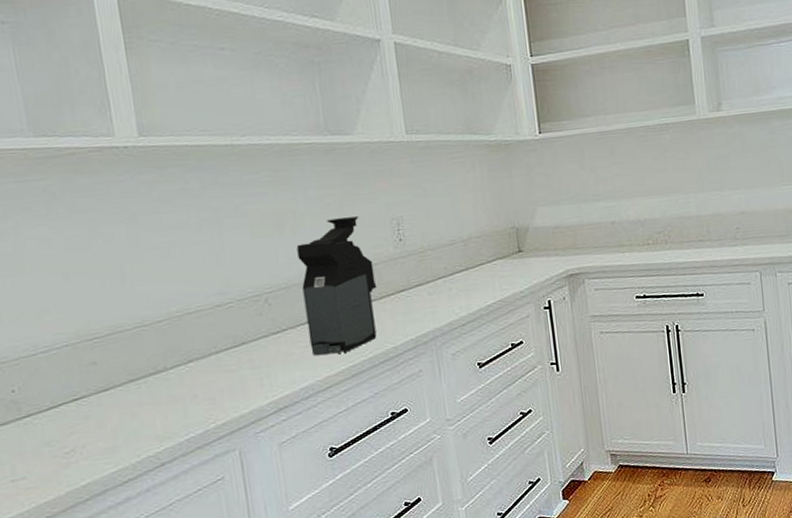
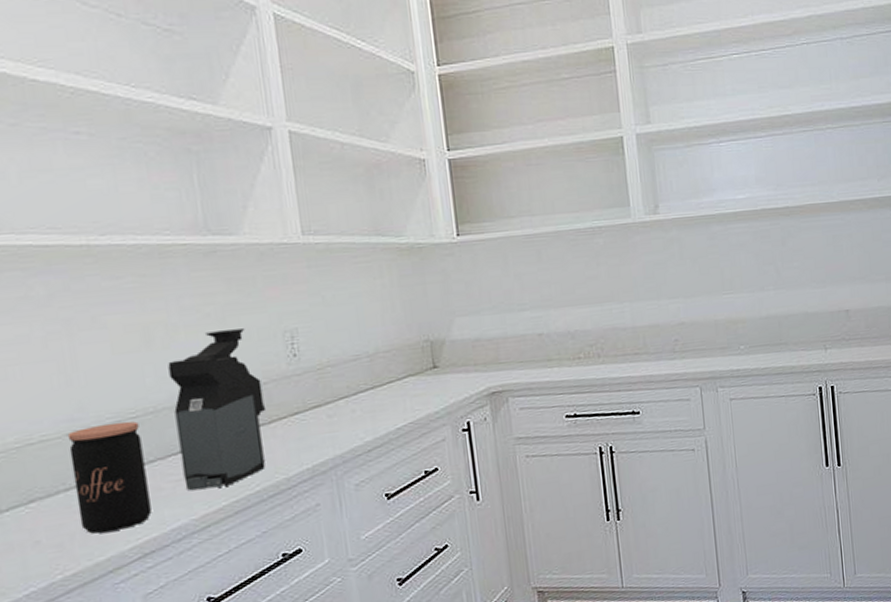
coffee jar: none [217,295,285,390] -> present [67,421,152,534]

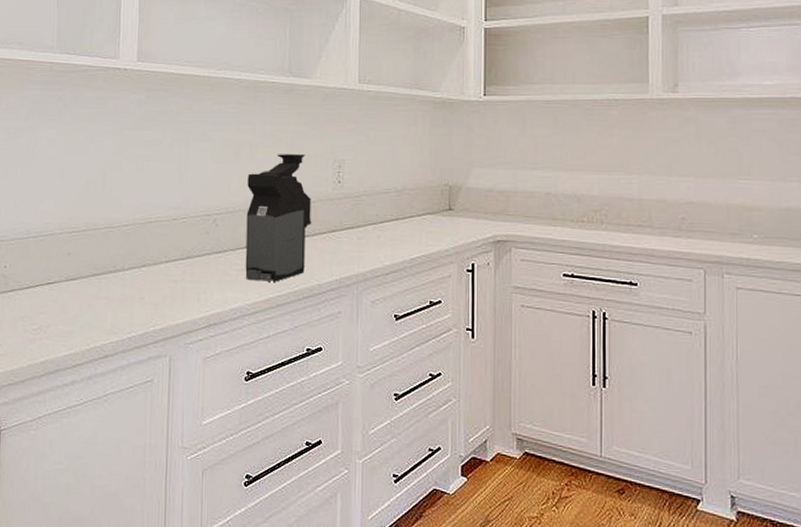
coffee jar: present [67,421,152,534] -> none [171,215,221,301]

